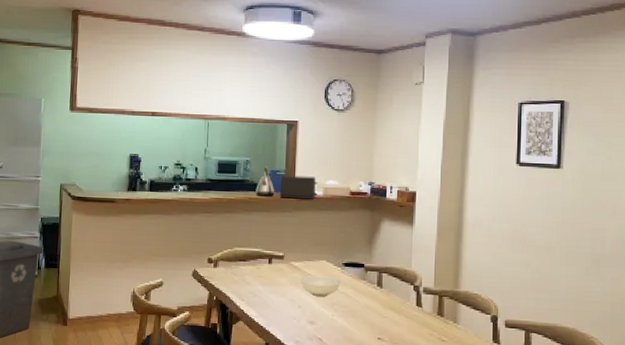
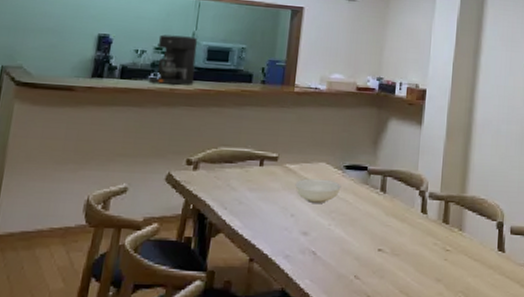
coffee maker: none [172,152,209,196] -> present [148,34,197,86]
kettle: present [255,166,275,198] -> none [250,55,273,91]
toaster: present [279,175,318,200] -> none [277,66,322,94]

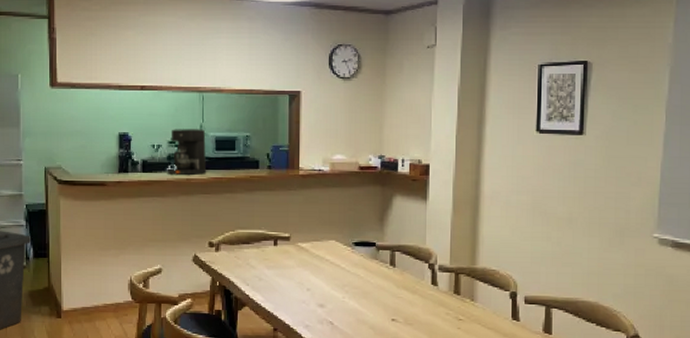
bowl: present [295,178,341,203] -> none [308,255,352,278]

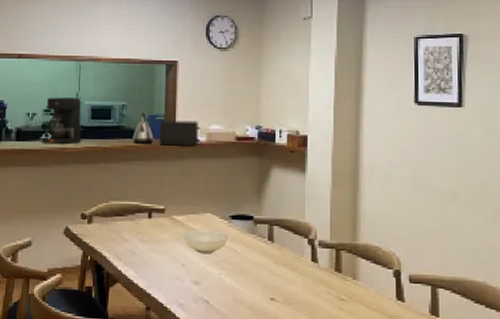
kettle: none [257,142,278,175] -> present [133,111,154,145]
toaster: none [283,151,324,176] -> present [159,120,201,146]
bowl: none [308,255,352,278] -> present [183,229,228,253]

